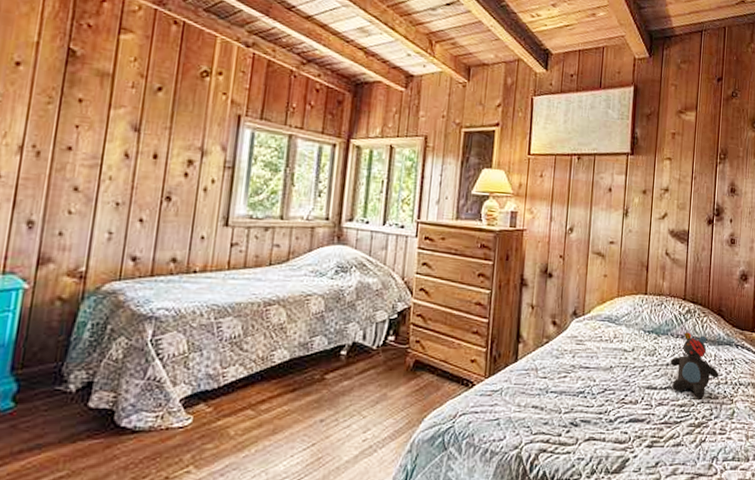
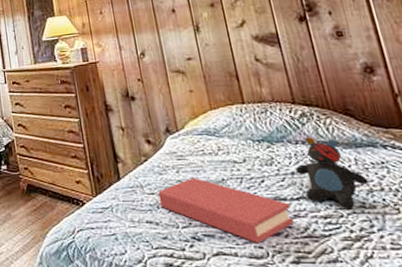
hardback book: none [549,363,658,430] -> present [158,177,294,244]

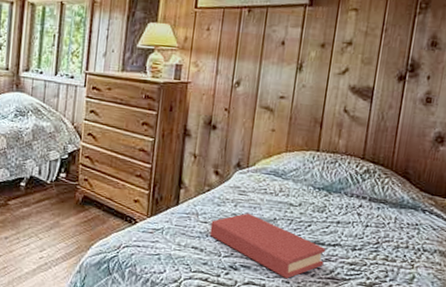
teddy bear: present [295,137,369,210] -> none [341,192,399,260]

